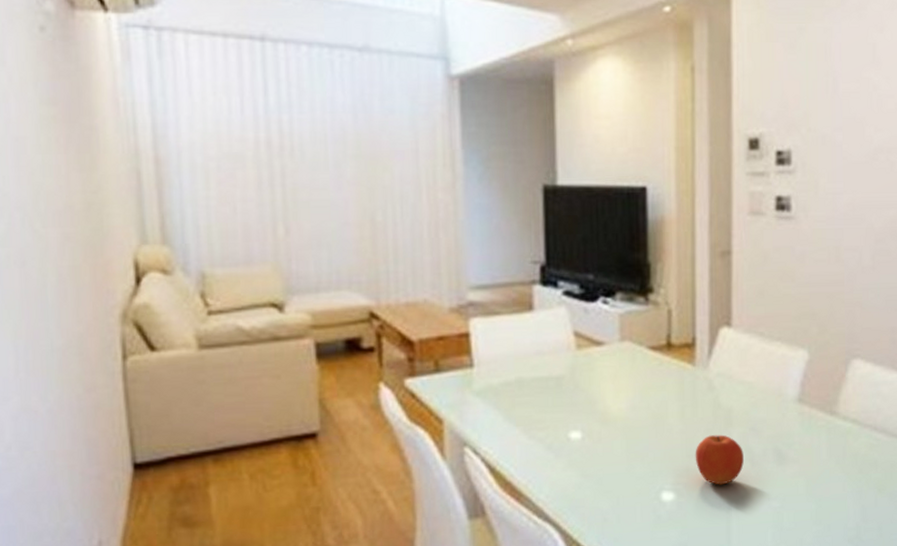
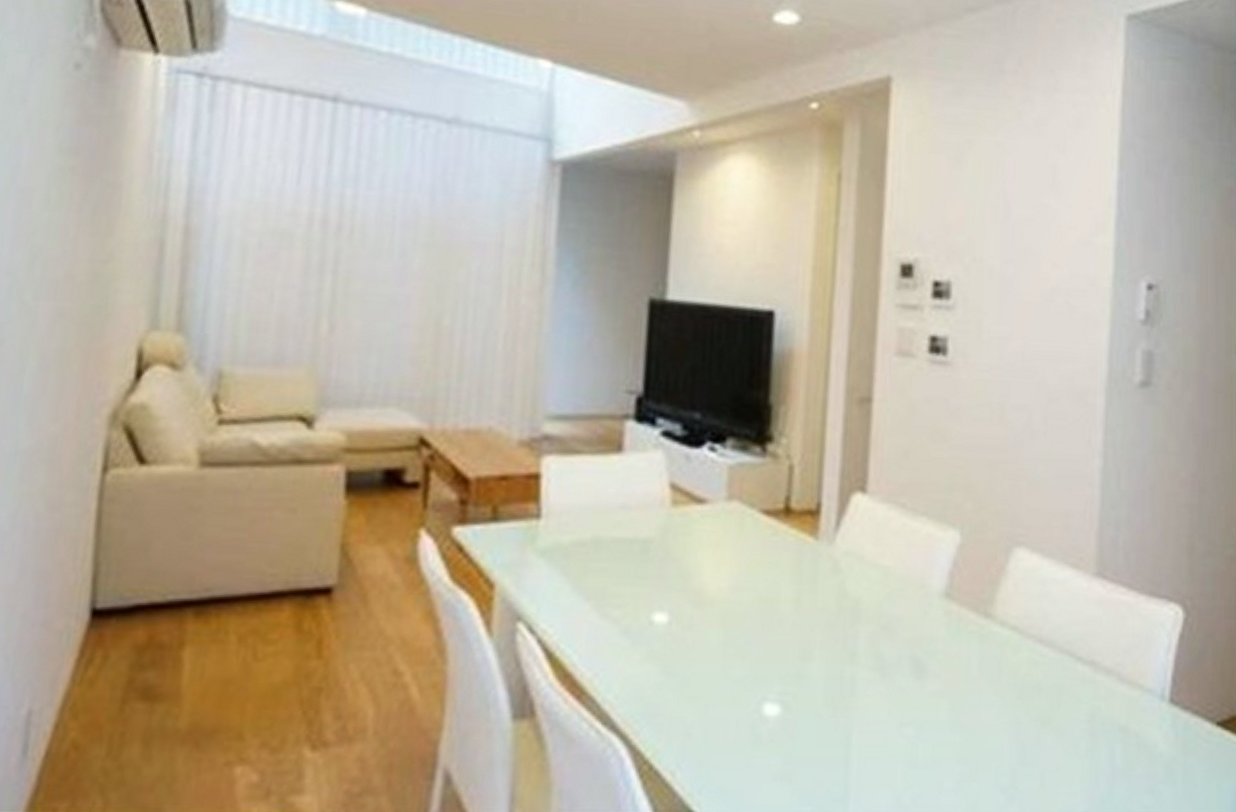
fruit: present [695,435,744,485] -> none [810,632,872,700]

